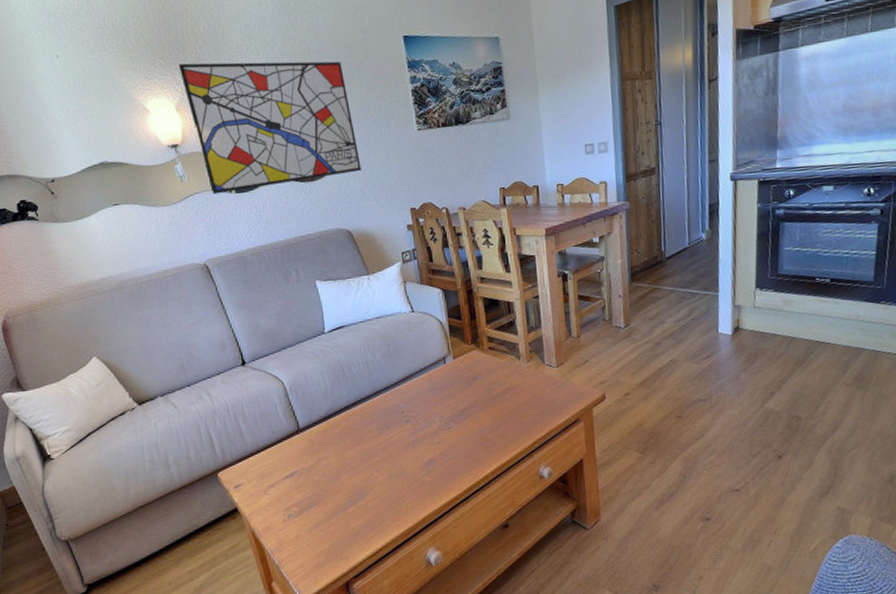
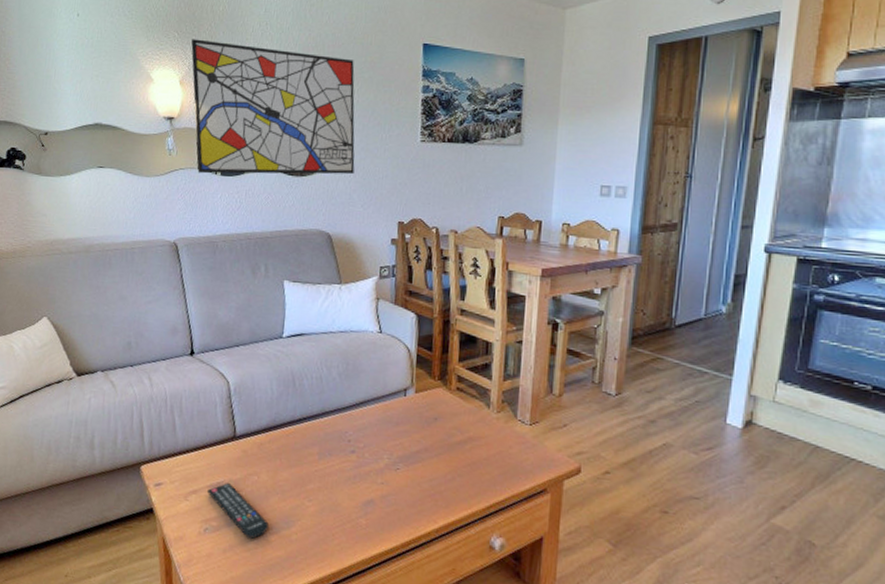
remote control: none [283,471,346,515] -> present [206,483,270,539]

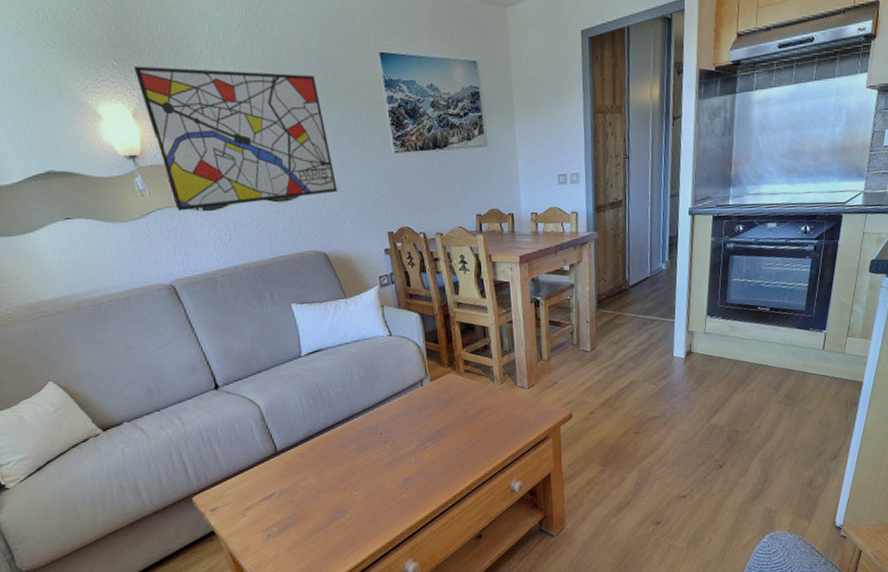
remote control: present [206,483,270,539] -> none [261,493,326,534]

